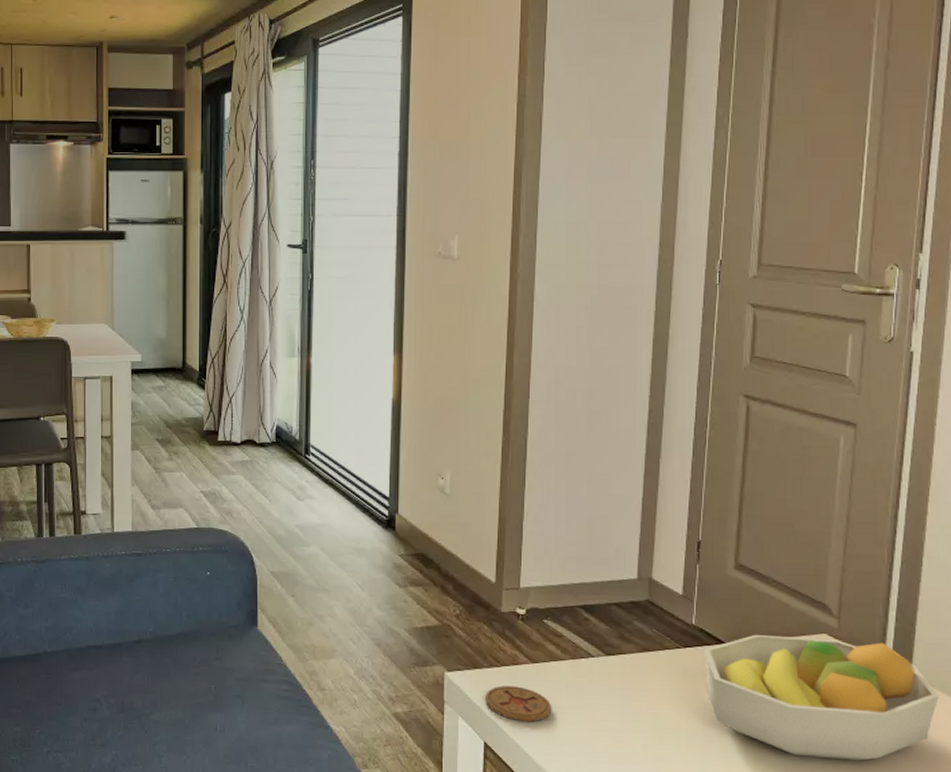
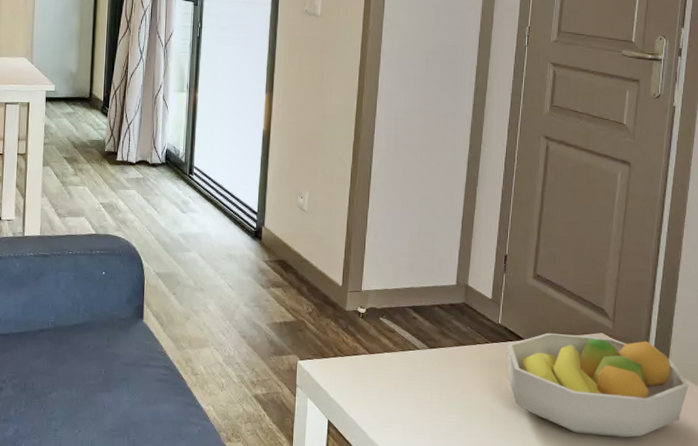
coaster: present [485,686,552,722] -> none [330,372,384,404]

